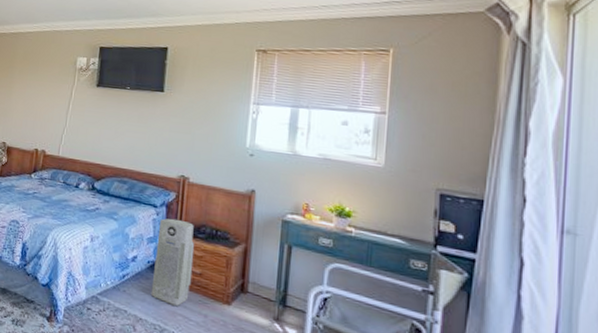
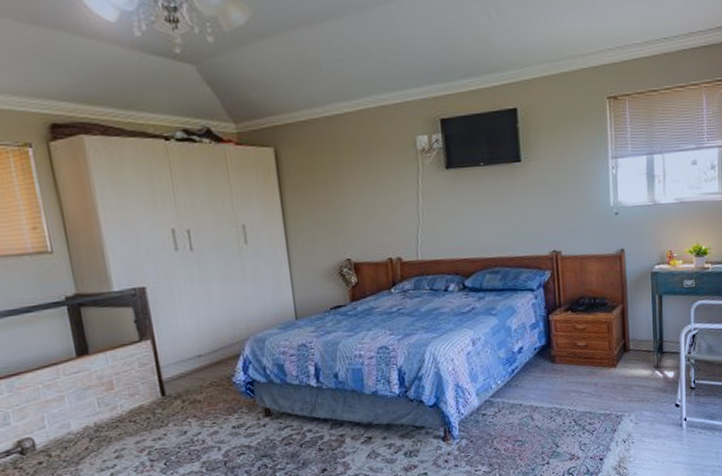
air purifier: present [150,218,195,306] -> none [539,297,579,384]

